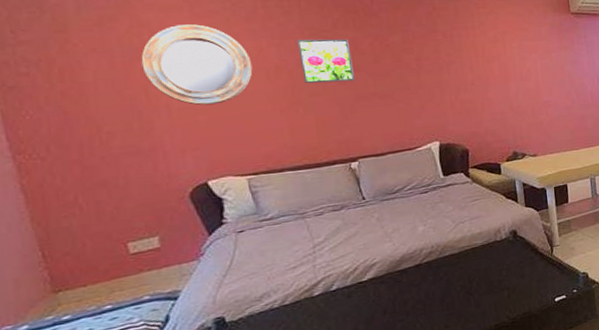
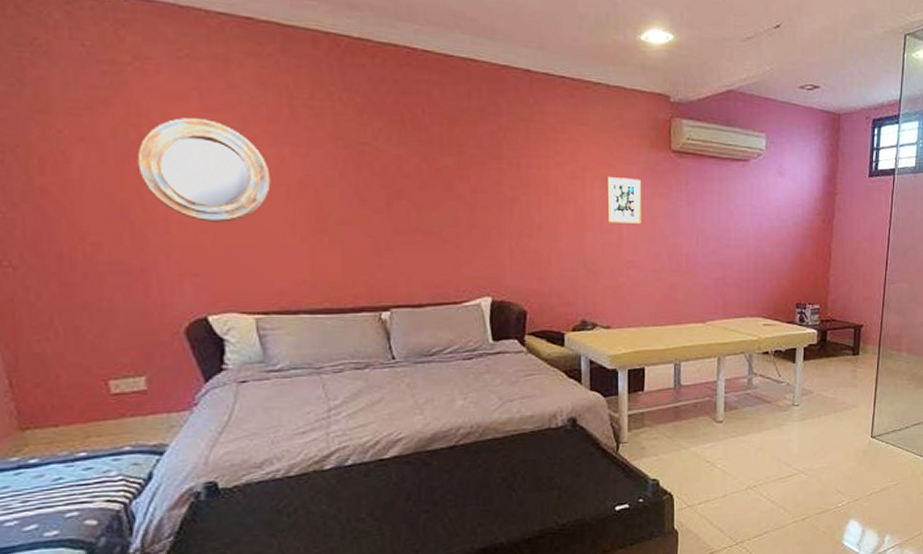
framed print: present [297,39,354,84] -> none [327,150,394,210]
picture frame: none [522,37,553,74] -> present [607,177,641,224]

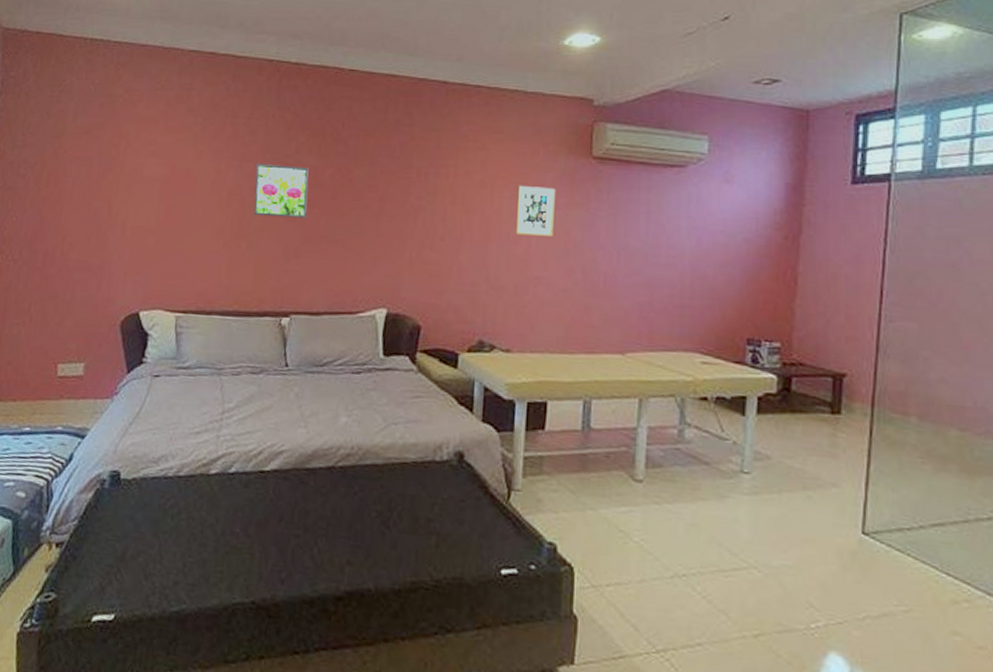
home mirror: present [137,118,271,222] -> none [112,138,208,228]
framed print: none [327,150,394,210] -> present [254,163,309,218]

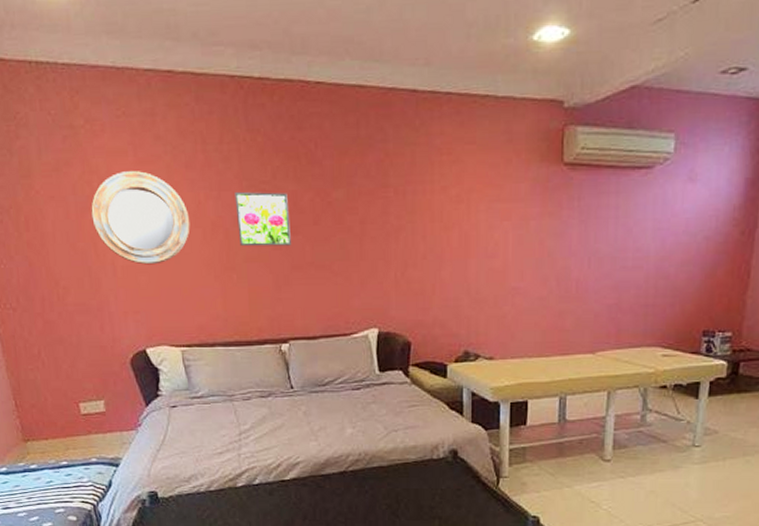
home mirror: none [112,138,208,228] -> present [91,171,190,265]
picture frame: present [515,186,555,236] -> none [492,198,529,248]

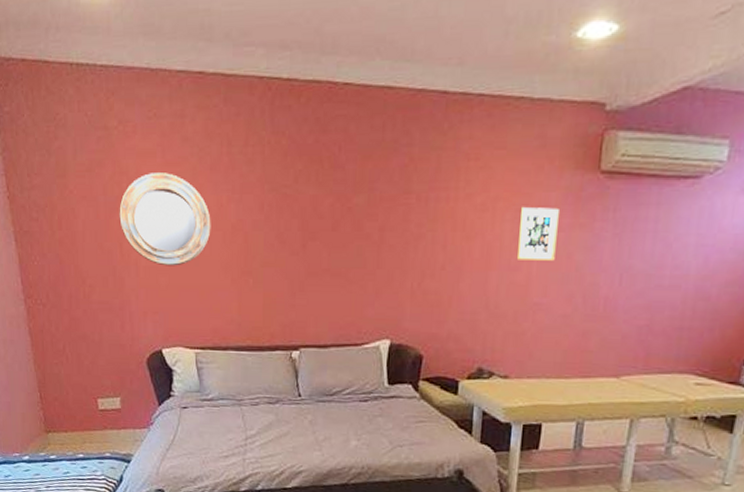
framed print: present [235,191,291,247] -> none [256,195,309,252]
picture frame: none [492,198,529,248] -> present [516,207,559,261]

